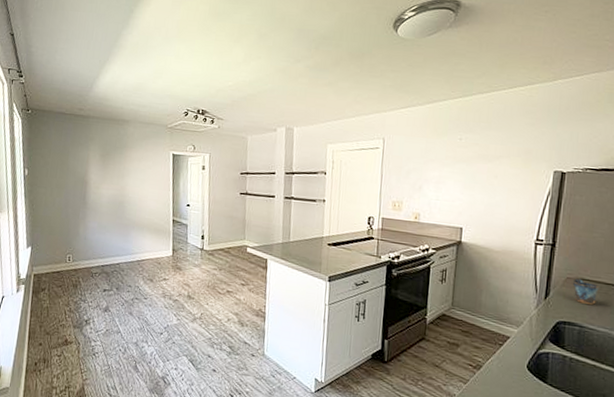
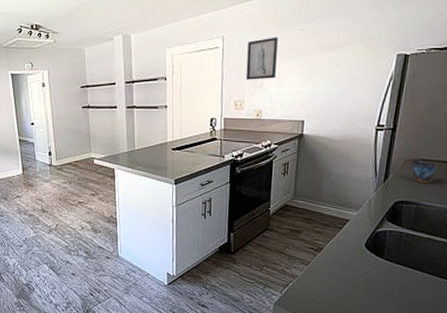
wall art: none [404,143,437,184] -> present [245,37,278,80]

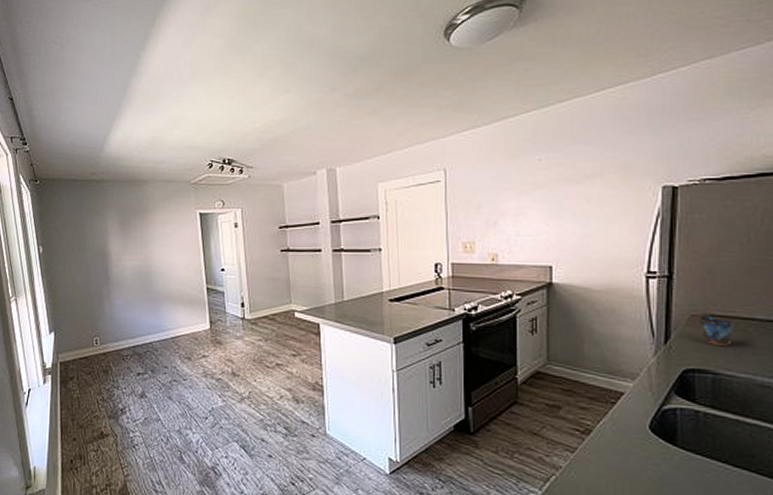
wall art: present [245,37,278,80] -> none [475,168,513,218]

